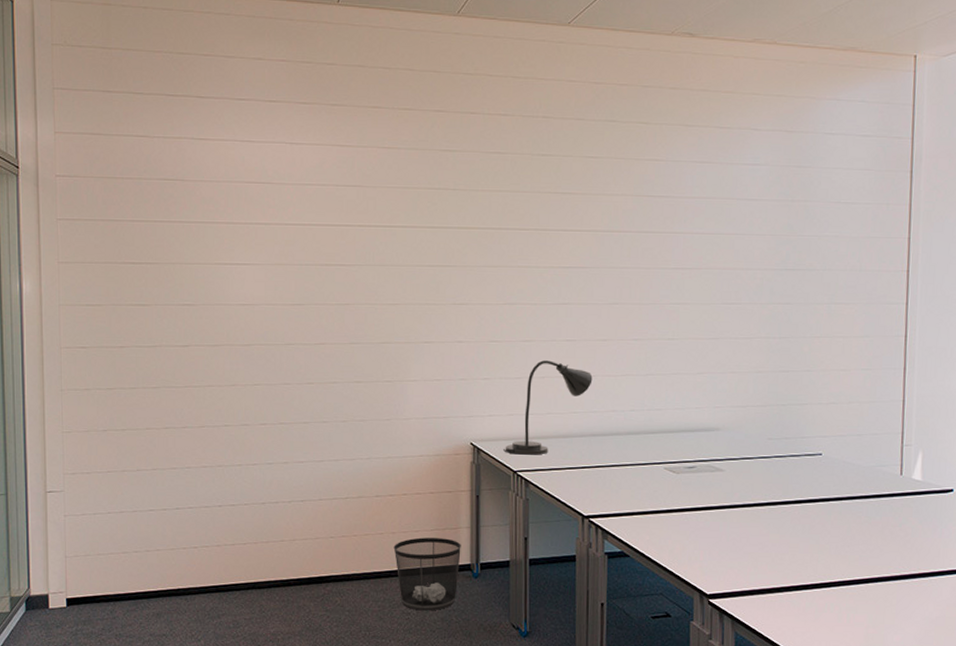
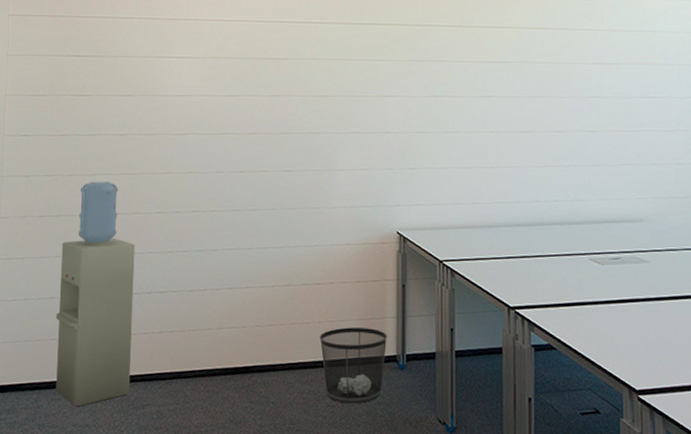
water cooler: none [126,393,205,618] -> present [56,180,135,407]
desk lamp: present [503,360,593,455] -> none [429,151,516,245]

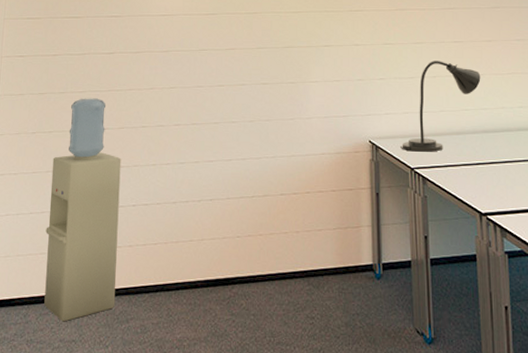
waste bin: present [319,327,387,404] -> none [297,237,363,315]
desk lamp: none [429,151,516,245] -> present [400,61,481,152]

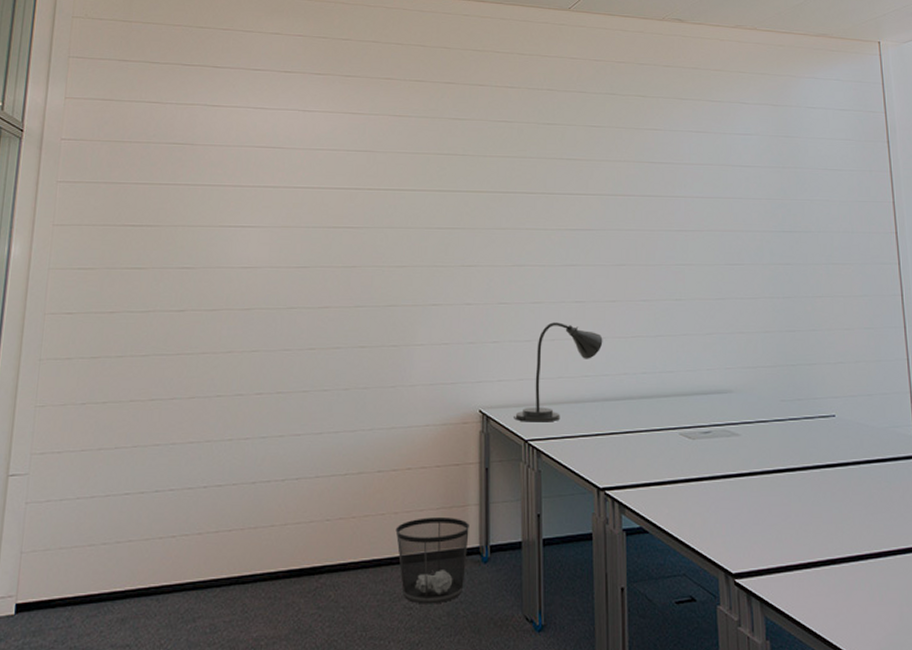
water cooler: present [44,97,121,322] -> none [92,362,191,624]
waste bin: none [297,237,363,315] -> present [395,518,469,604]

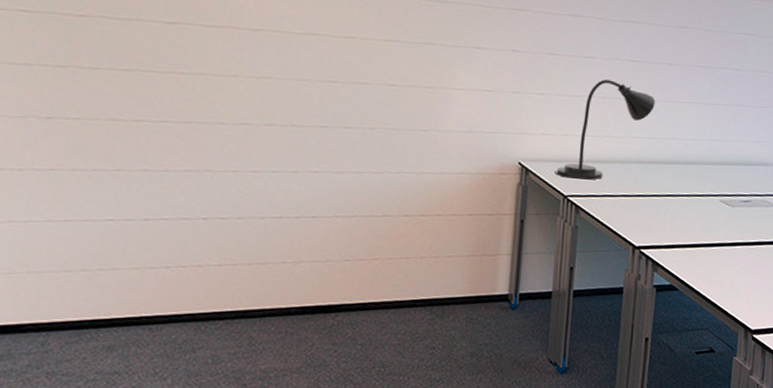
waste bin: present [395,518,469,604] -> none [421,263,500,345]

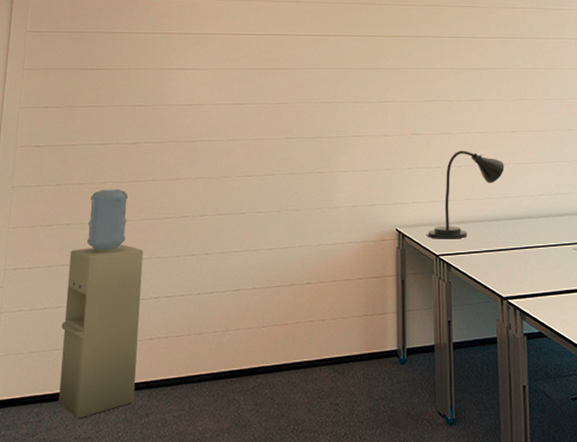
water cooler: none [72,78,187,352] -> present [58,188,144,419]

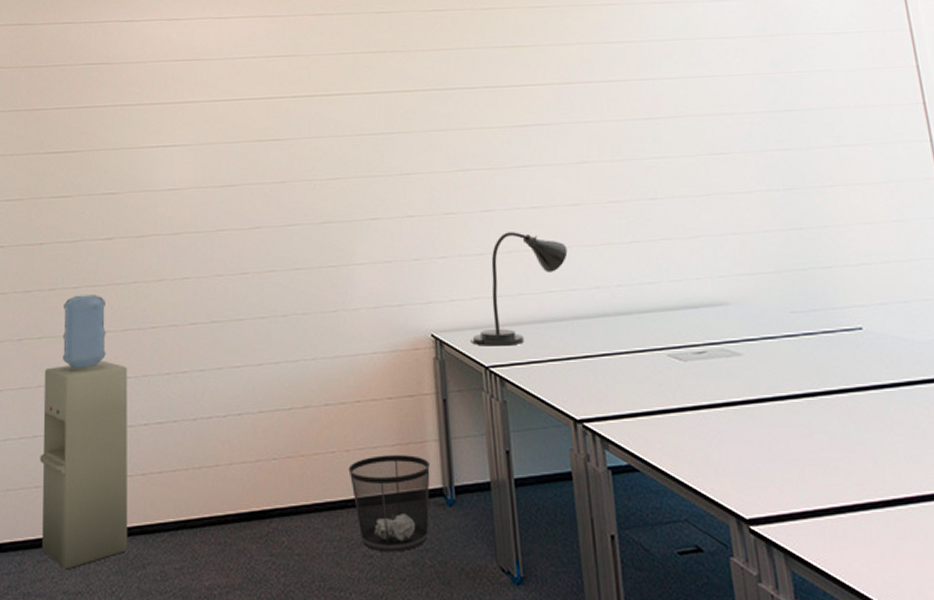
waste bin: none [323,324,388,401] -> present [348,455,430,552]

